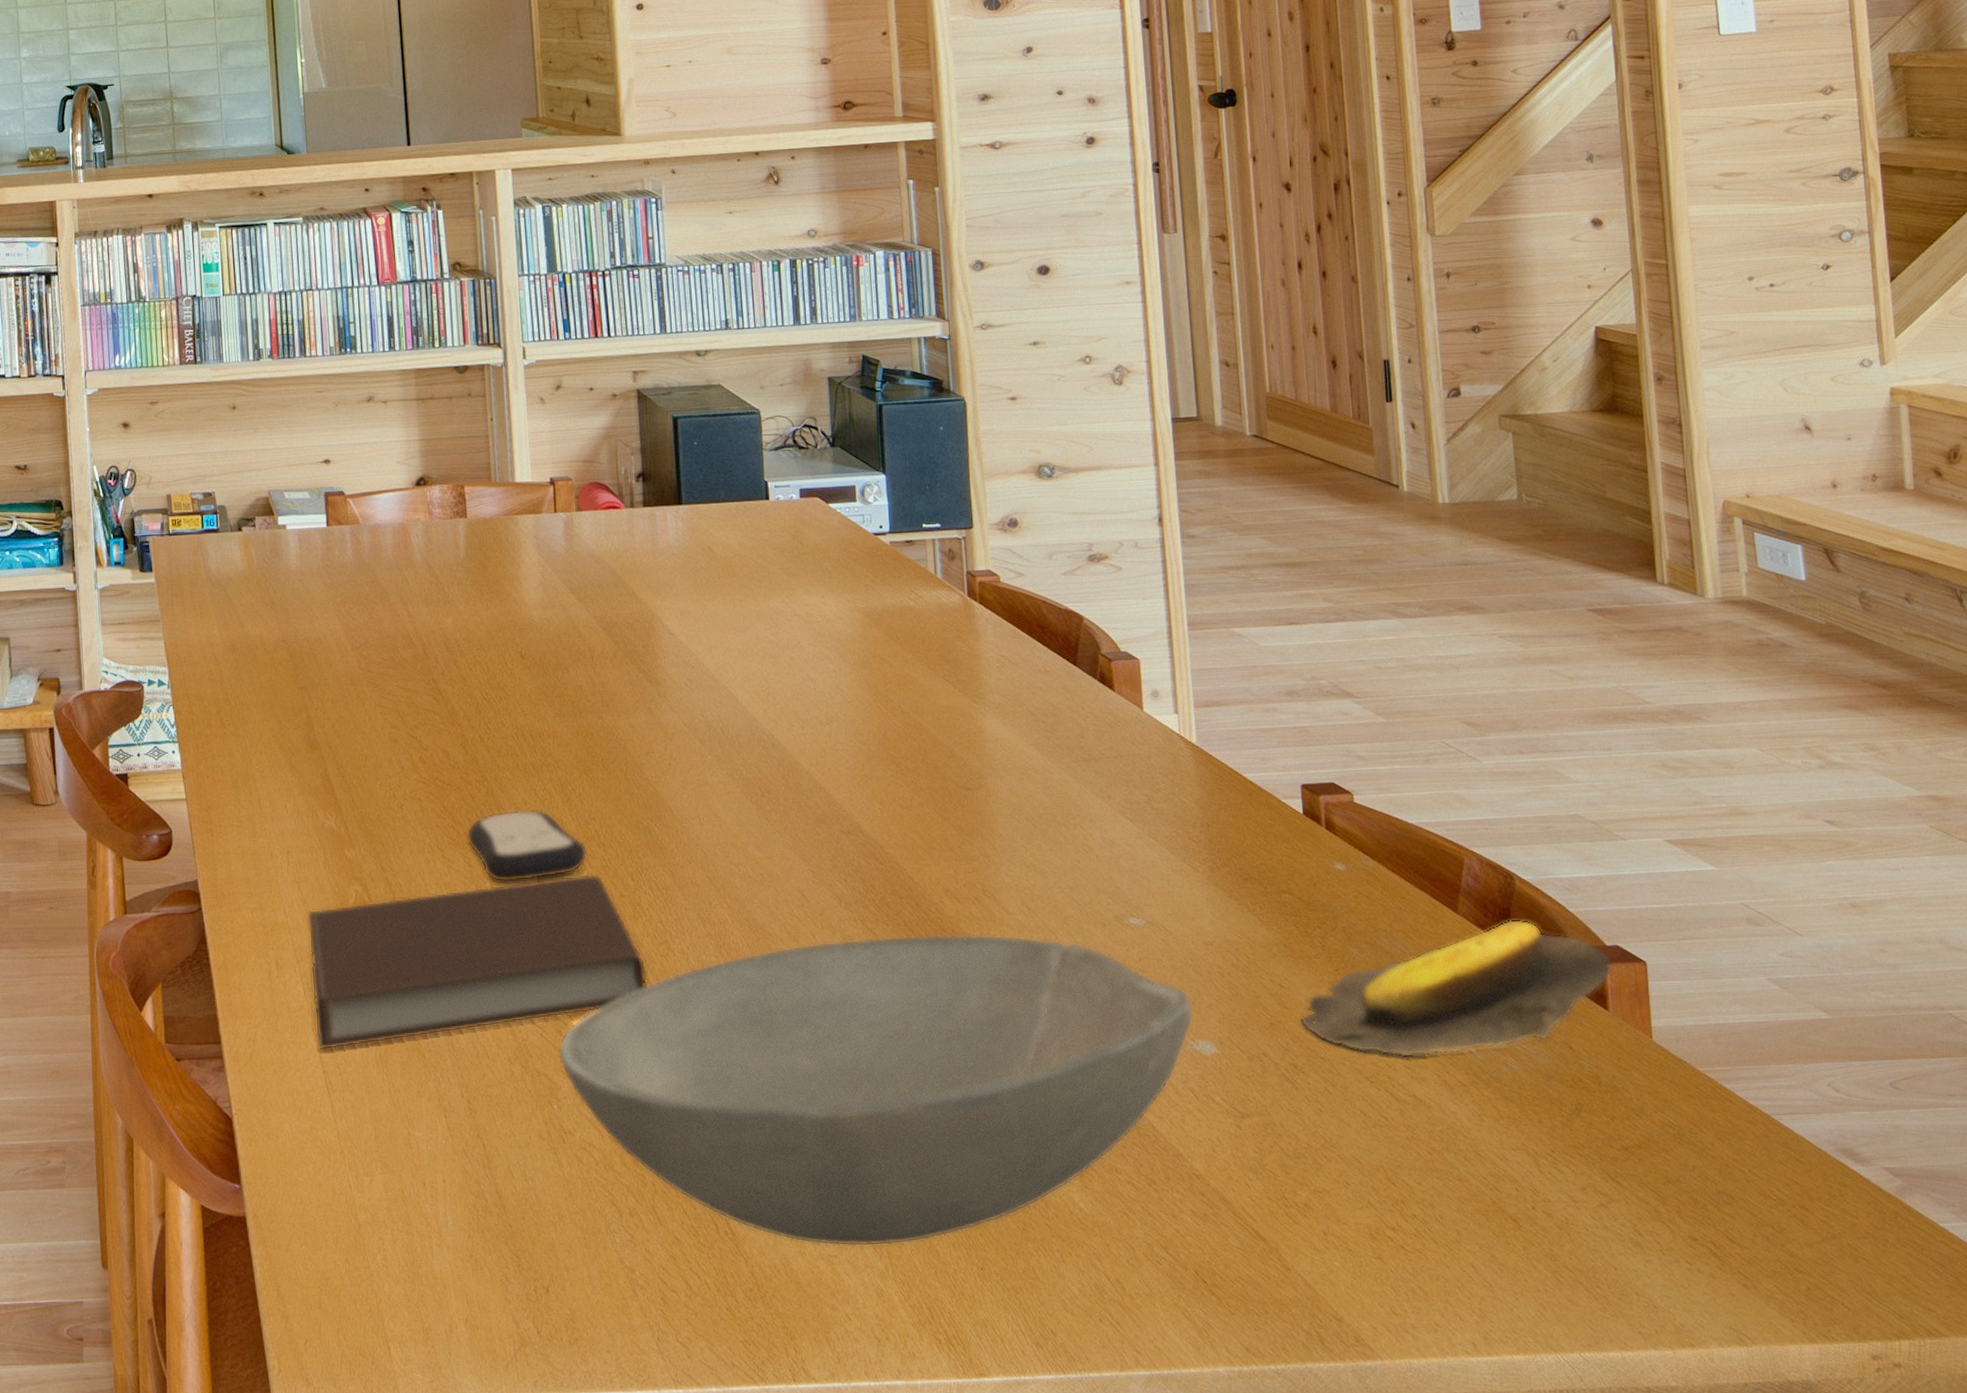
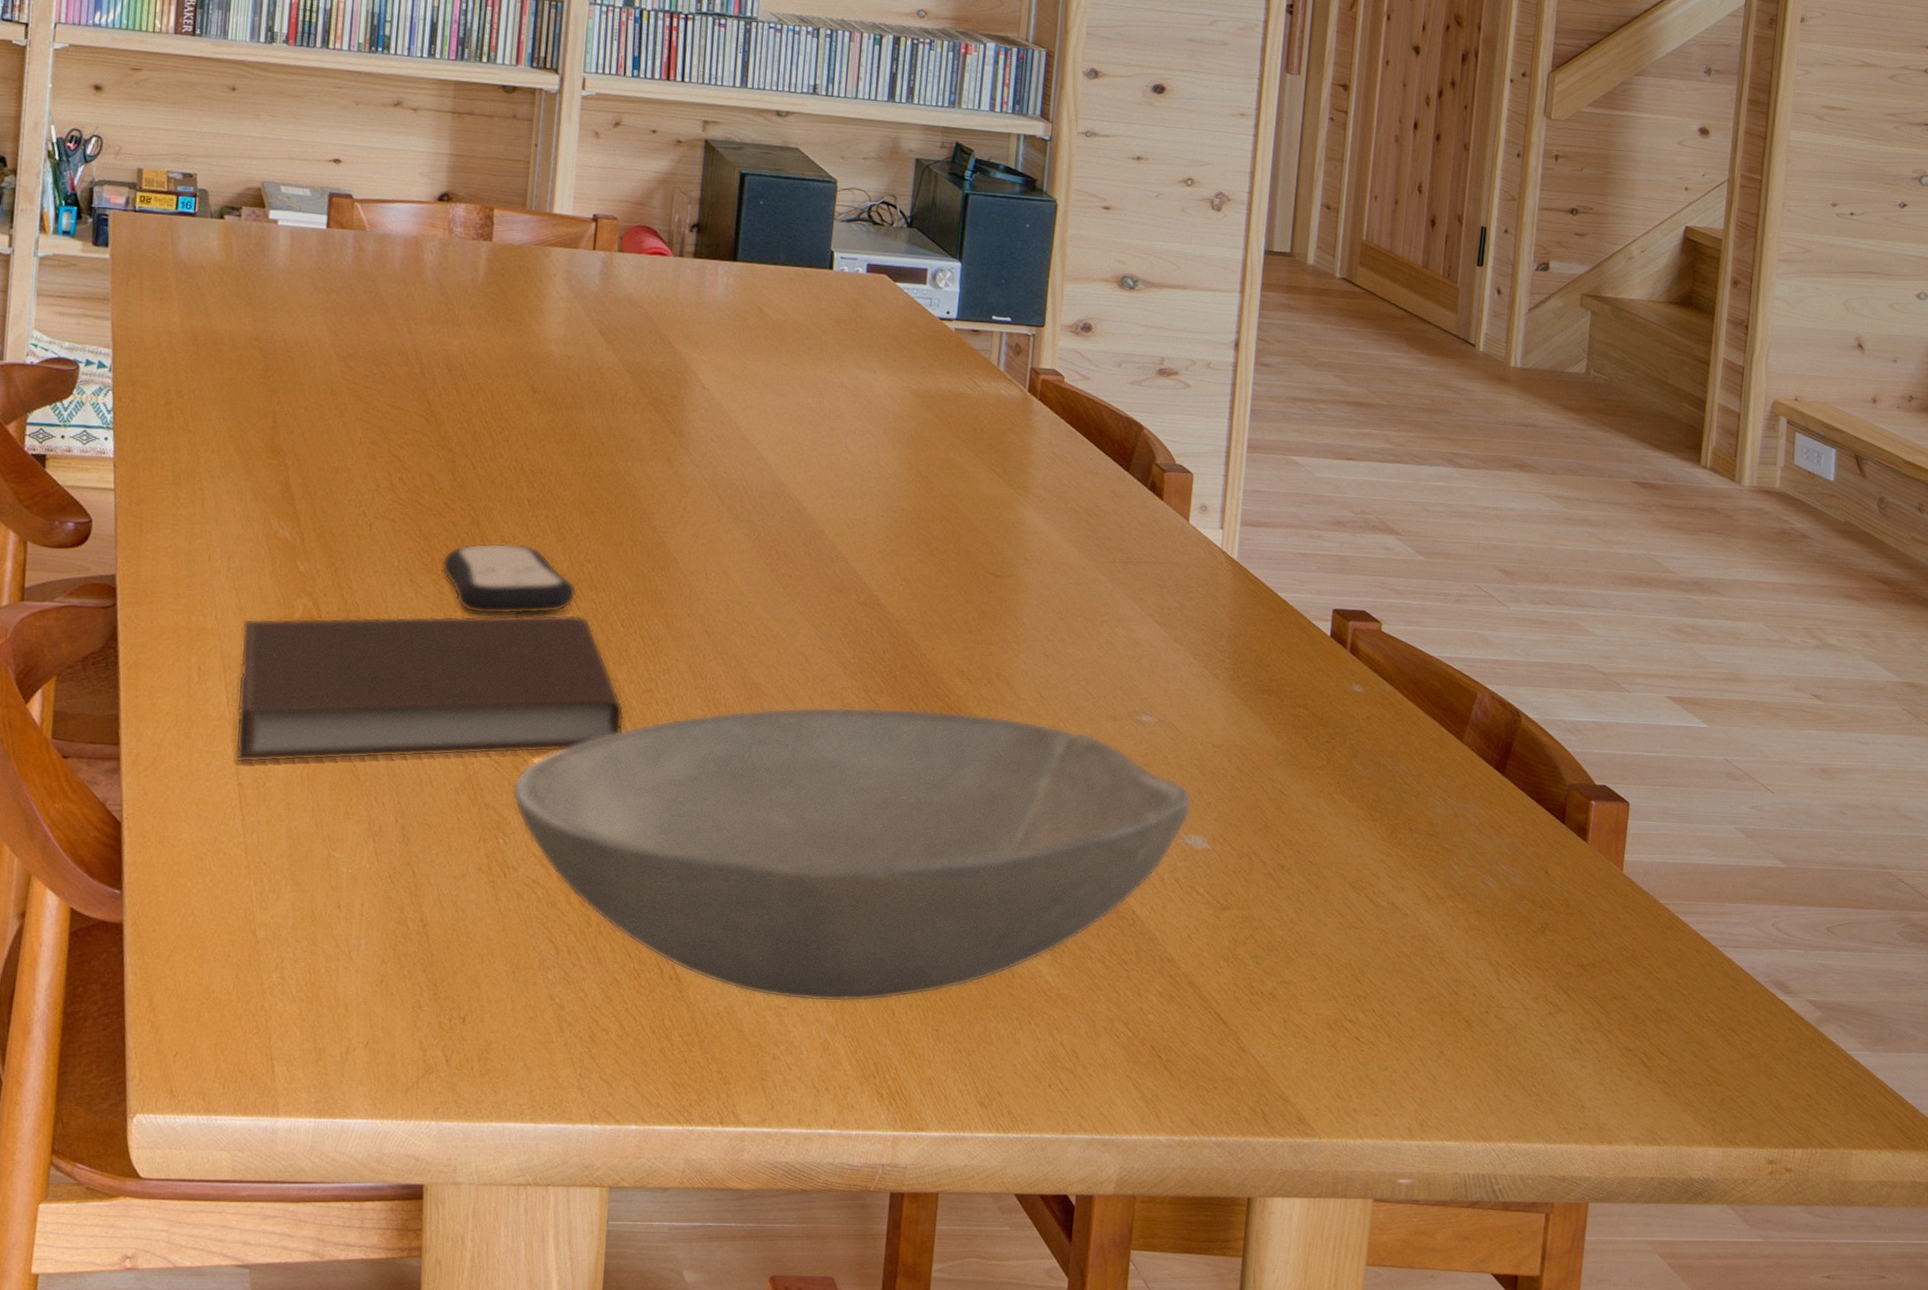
banana: present [1300,919,1613,1058] -> none [1294,752,1599,868]

